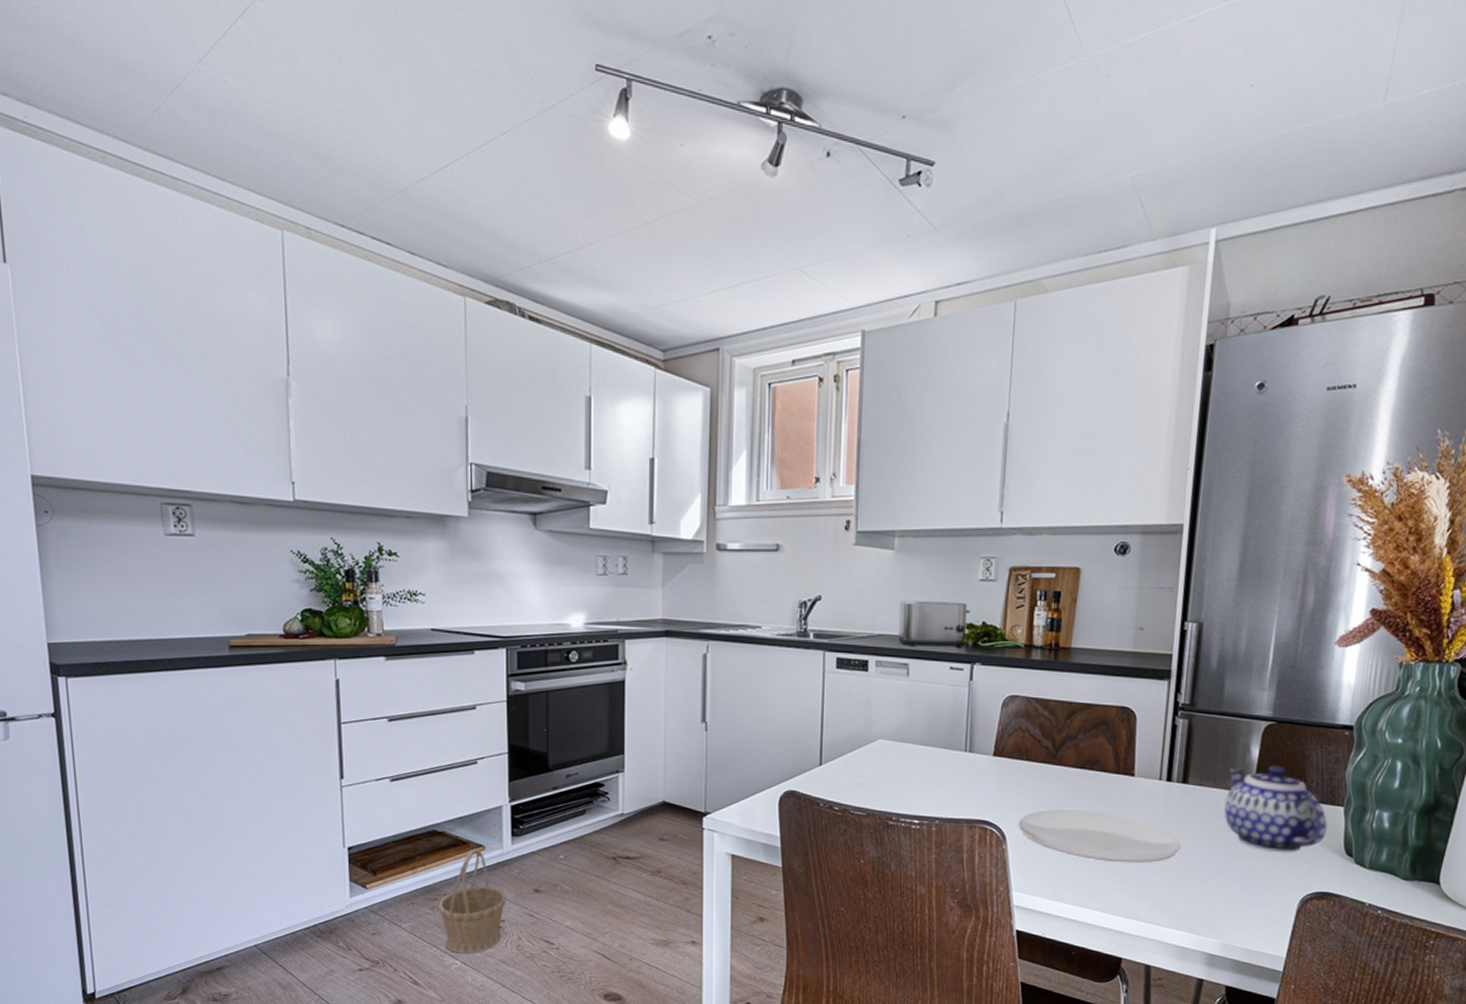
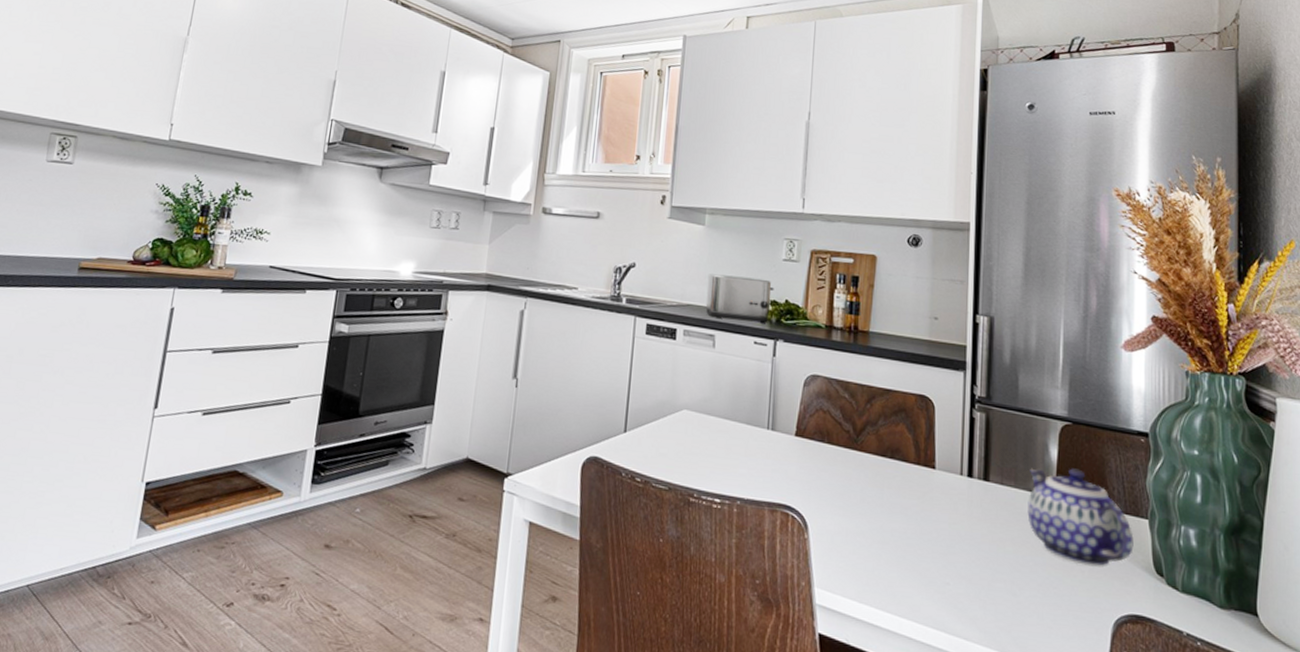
basket: present [437,849,506,954] -> none [223,494,295,614]
plate: present [1018,809,1181,864] -> none [820,498,986,567]

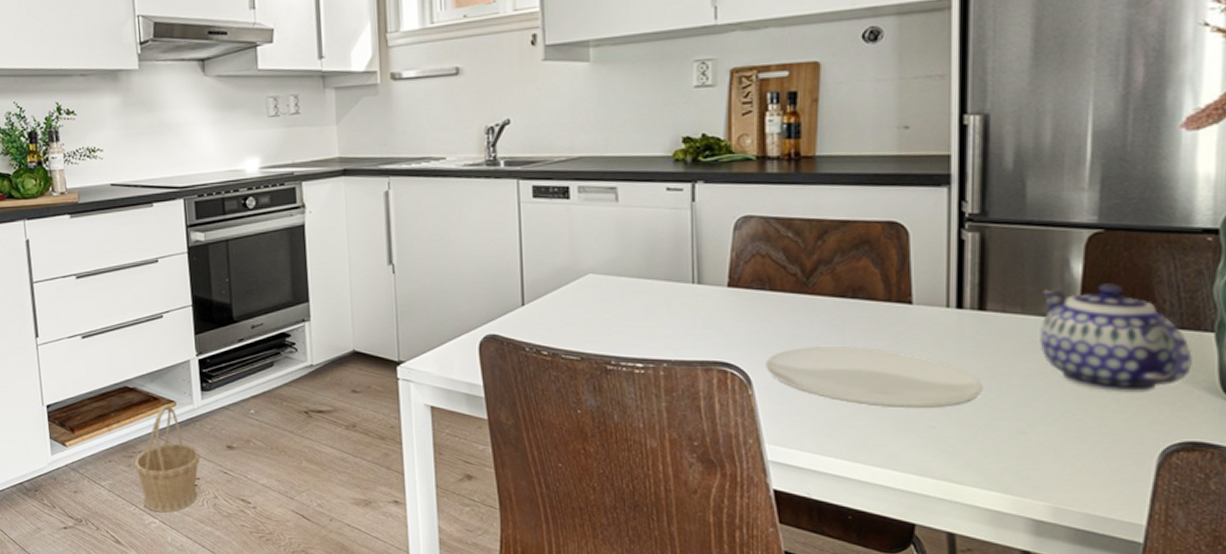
basket: none [223,494,295,614] -> present [133,404,200,513]
toaster: present [705,273,774,323] -> none [600,113,686,168]
plate: none [820,498,986,567] -> present [765,346,983,409]

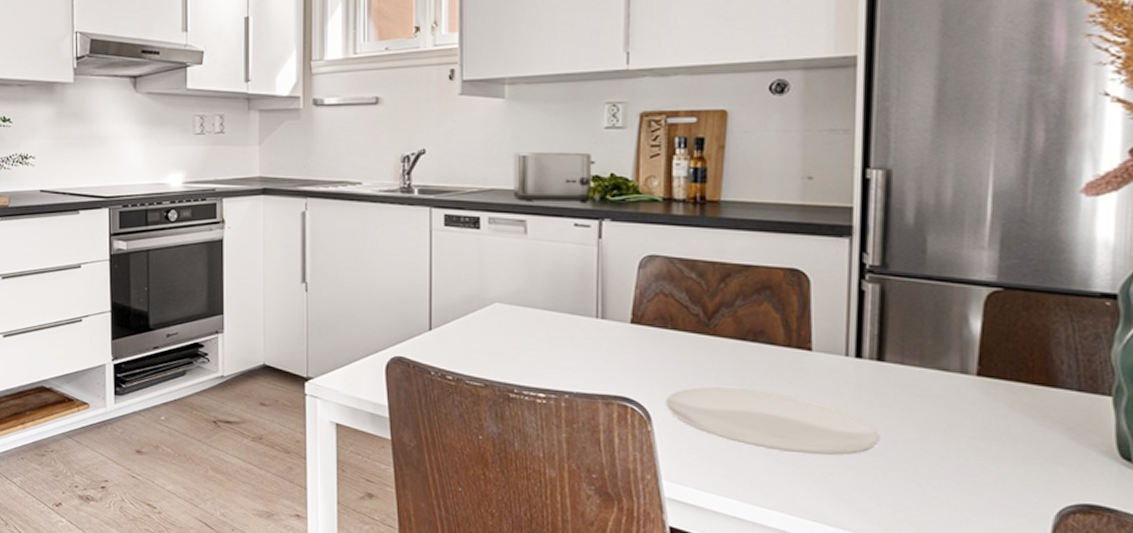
basket: present [133,404,200,513] -> none [45,406,110,513]
toaster: none [600,113,686,168] -> present [512,152,596,202]
teapot: present [1040,283,1192,393] -> none [937,341,1090,453]

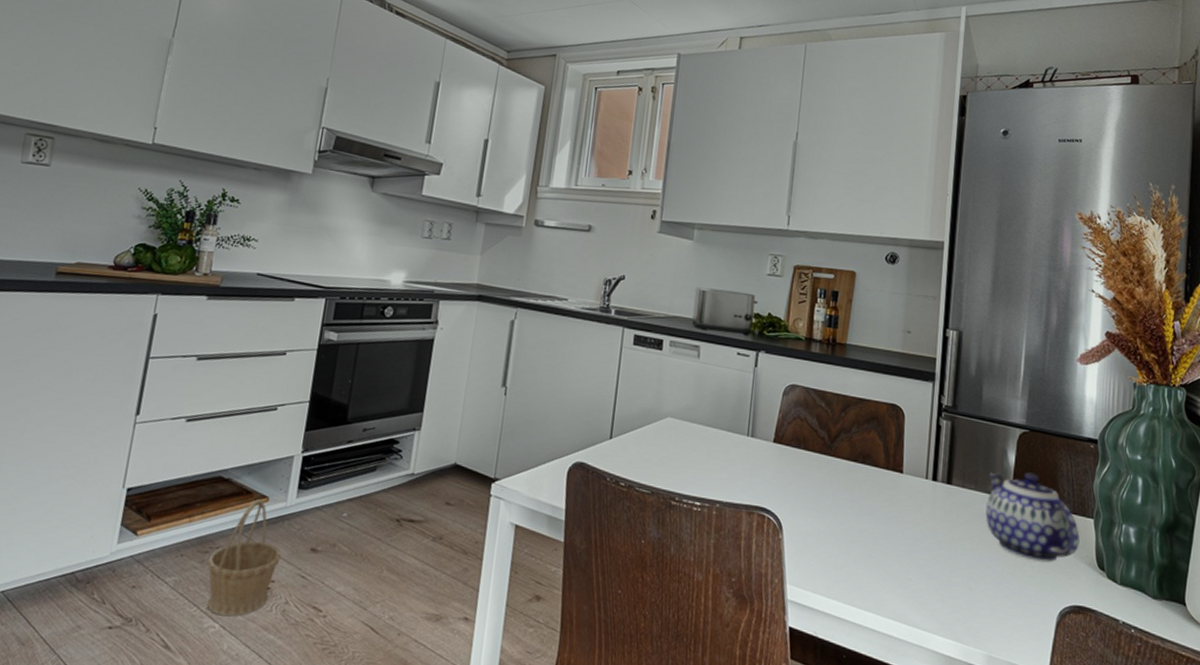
basket: none [45,406,110,513] -> present [206,499,281,617]
plate: present [665,387,880,456] -> none [794,501,946,564]
teapot: none [937,341,1090,453] -> present [985,472,1080,563]

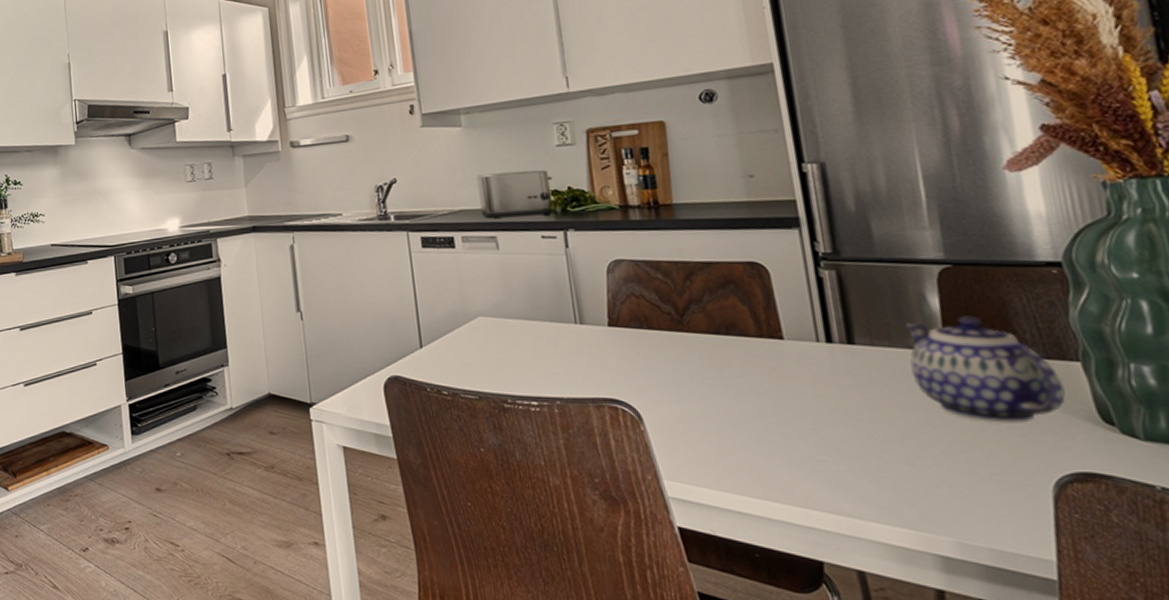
basket: present [206,499,281,617] -> none [70,448,132,557]

